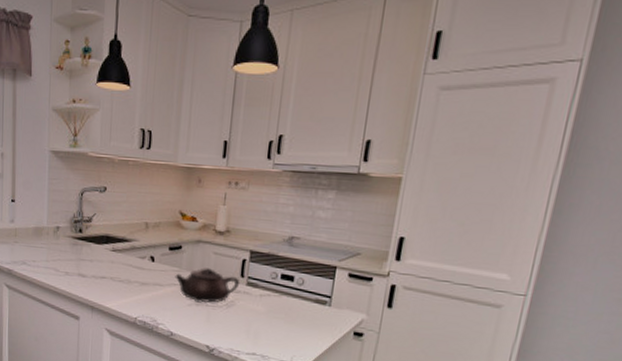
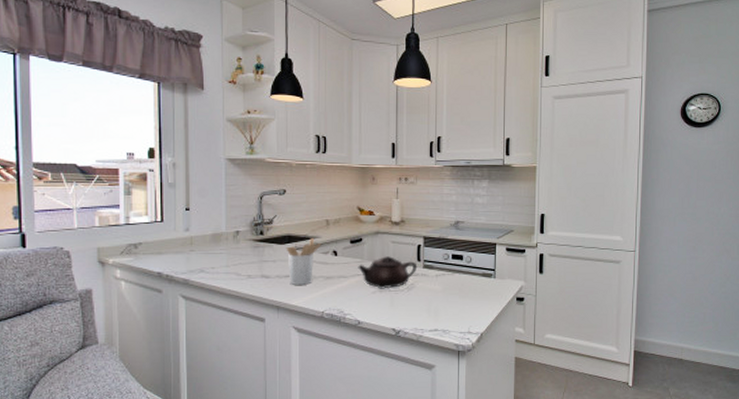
utensil holder: none [103,241,139,289] -> present [286,238,321,285]

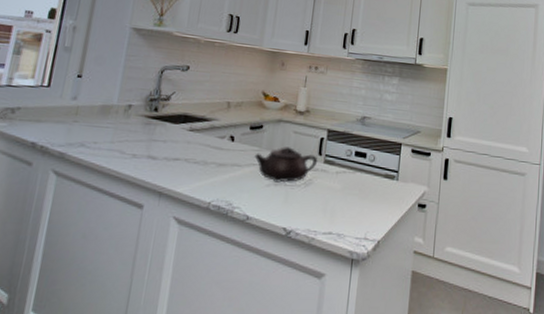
utensil holder: present [286,238,321,285] -> none [178,120,219,171]

